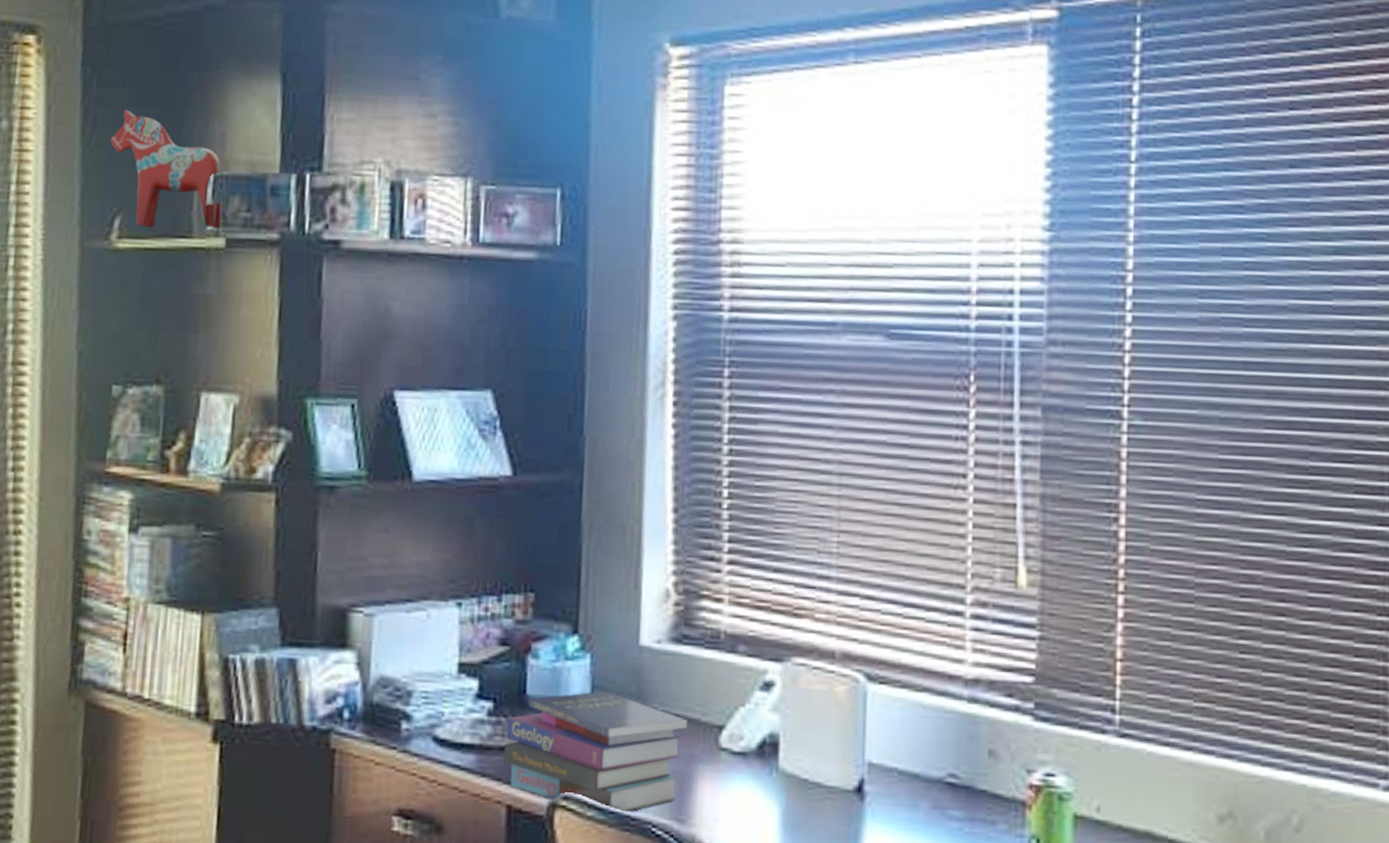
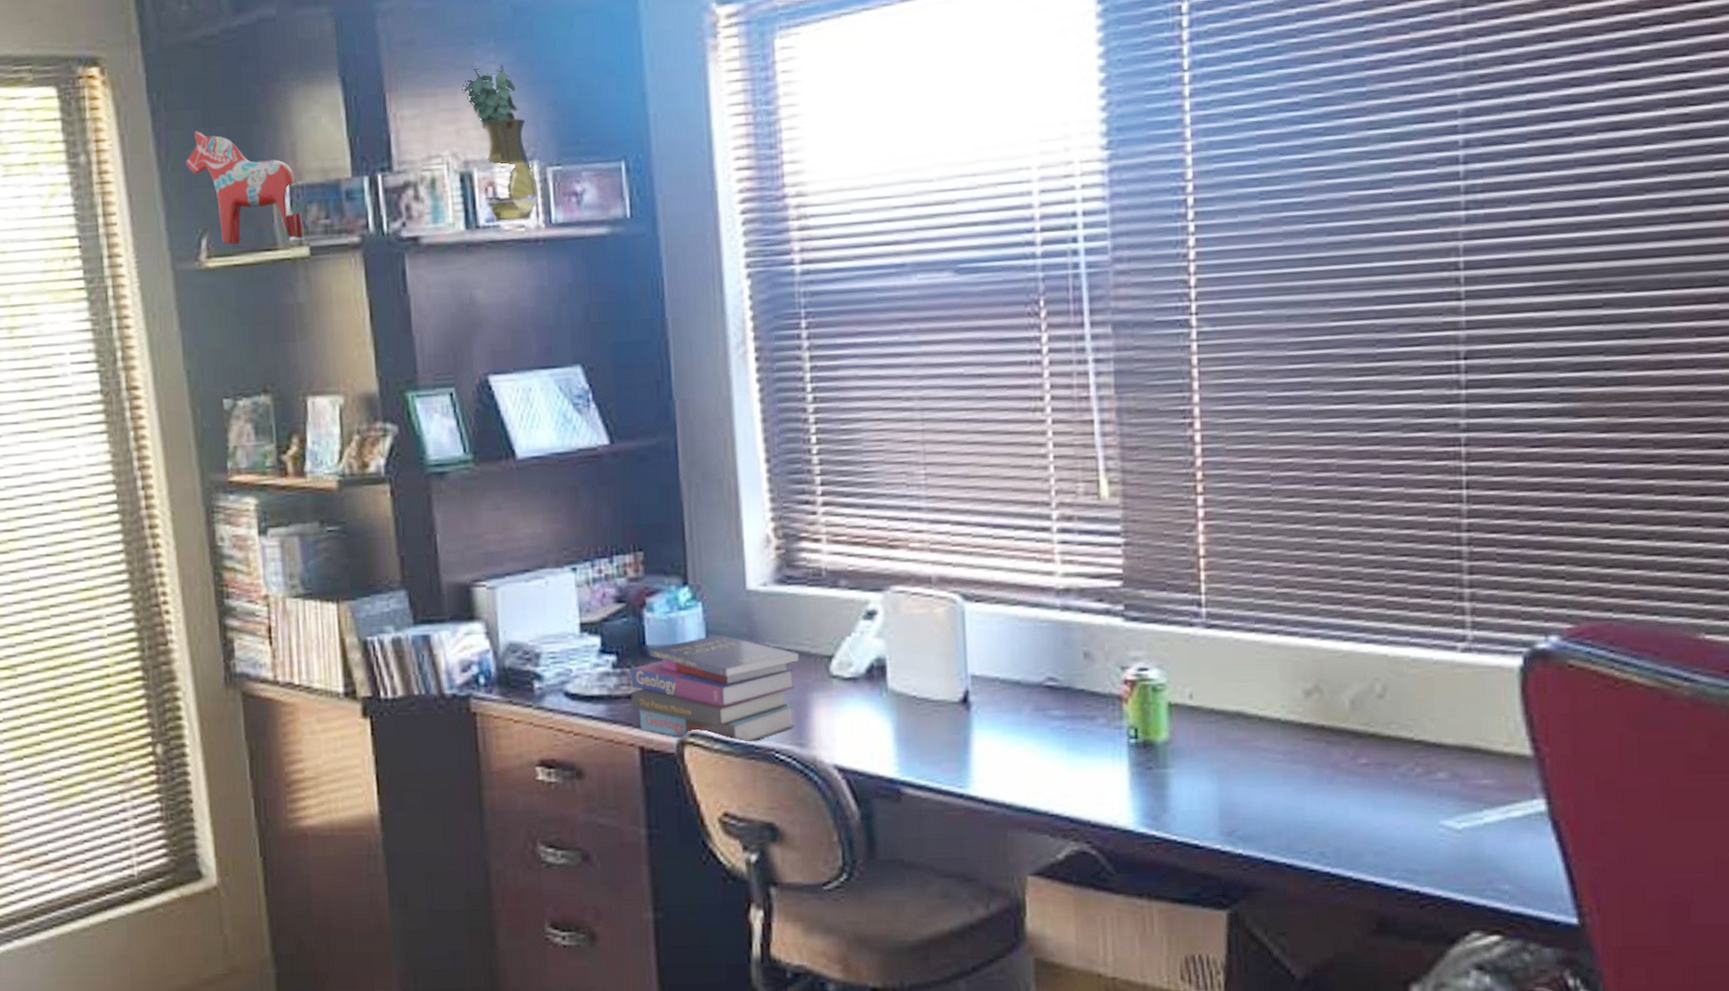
vase: none [403,79,469,237] -> present [462,64,538,223]

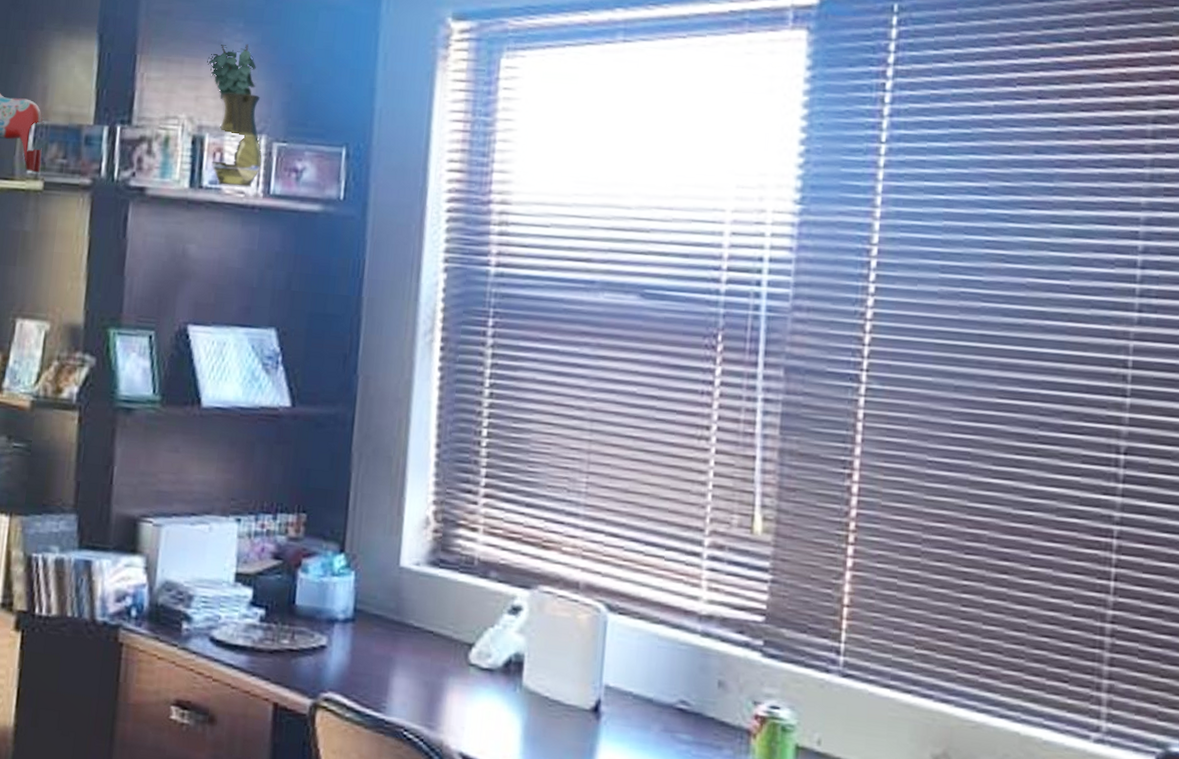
books: present [631,634,800,744] -> none [272,605,441,717]

